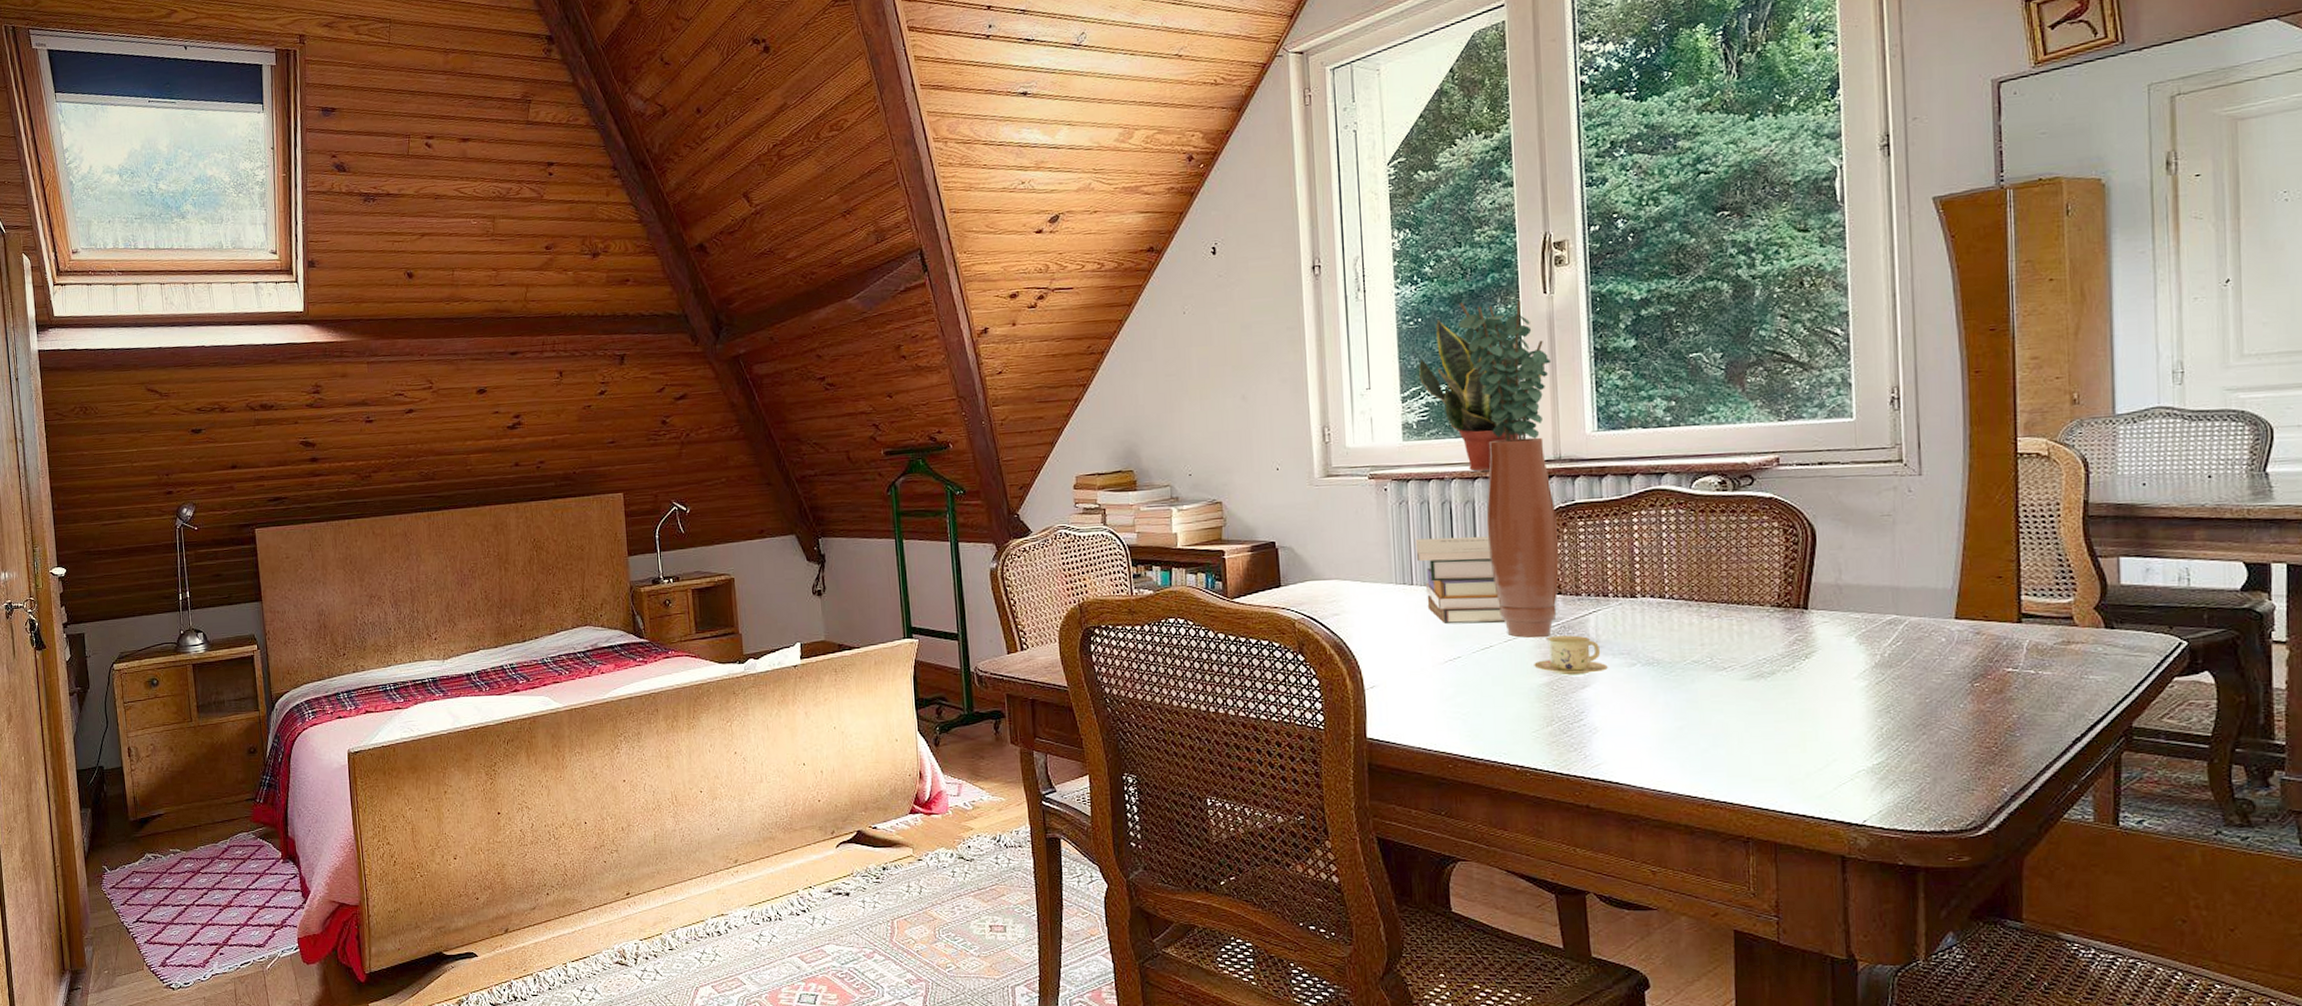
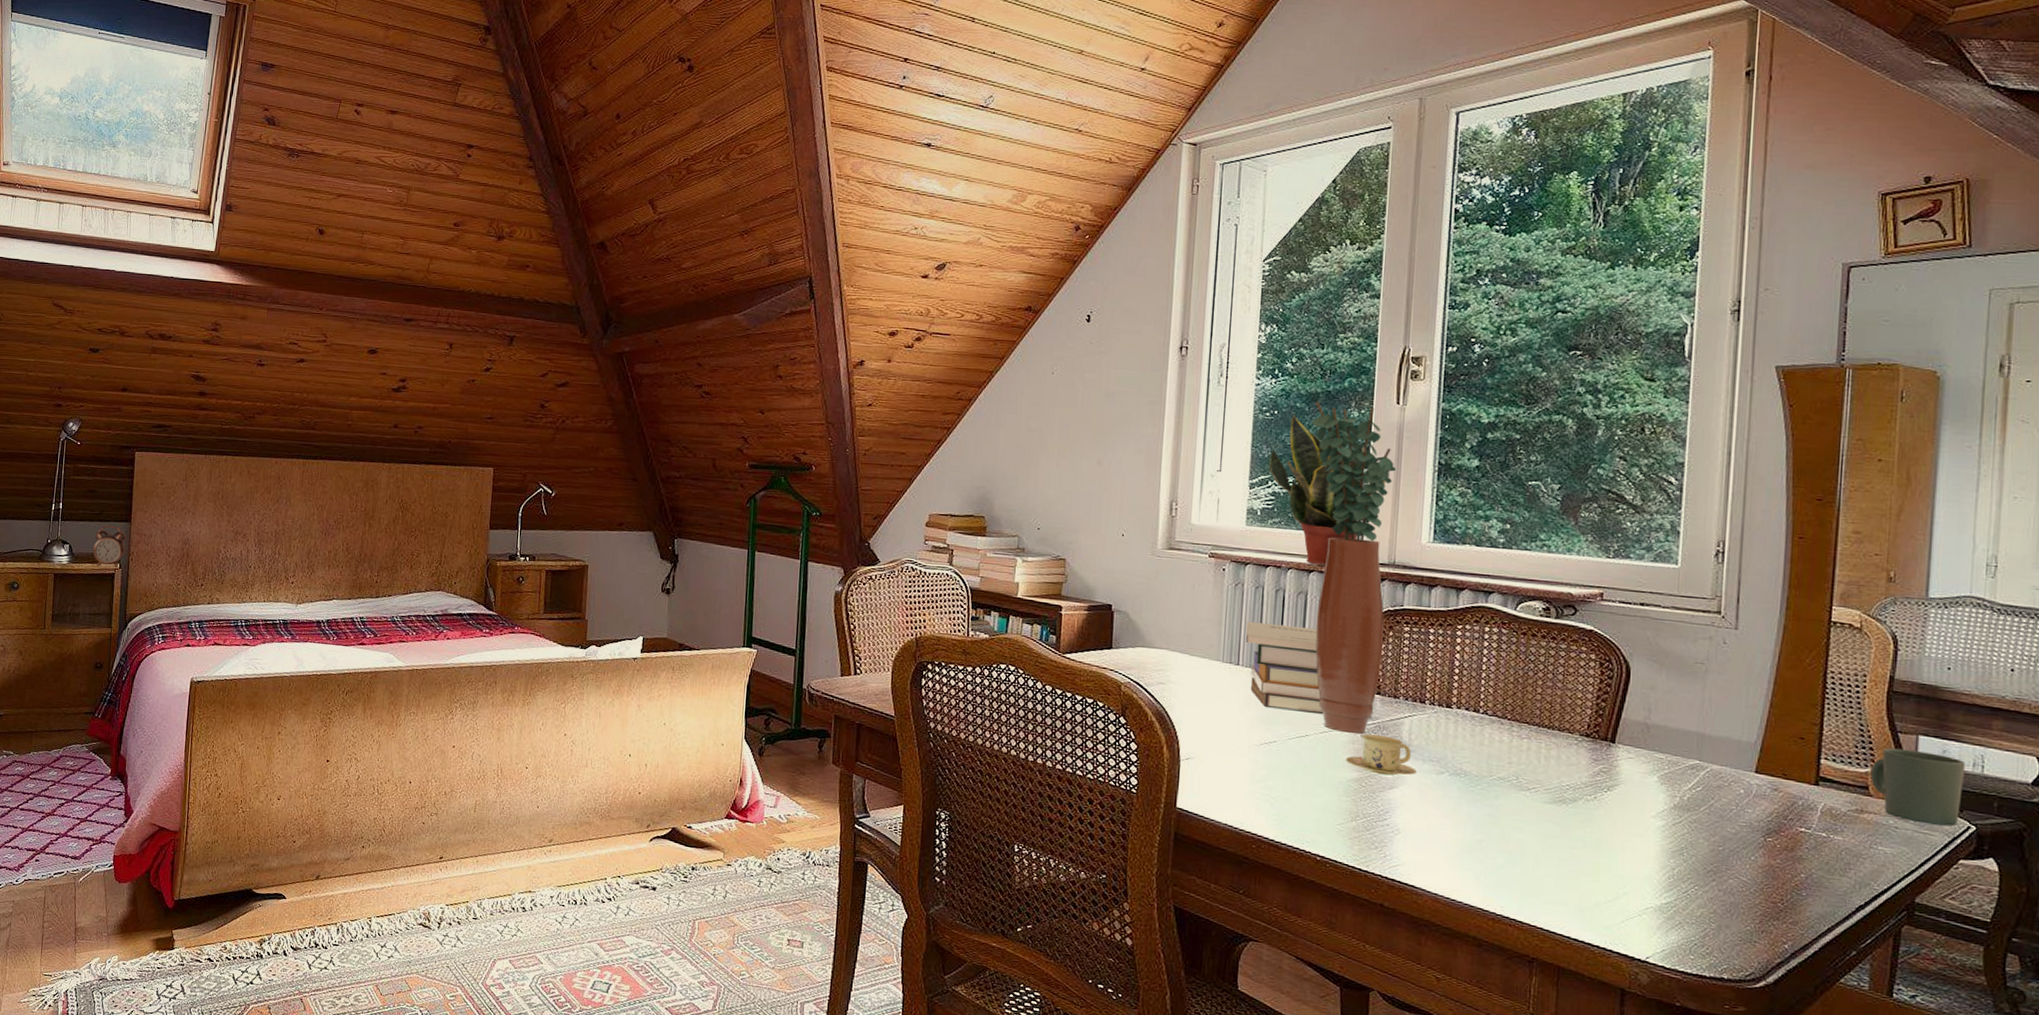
alarm clock: none [227,607,261,651] -> present [92,525,126,567]
mug: none [2074,572,2171,646] -> present [1870,747,1966,827]

